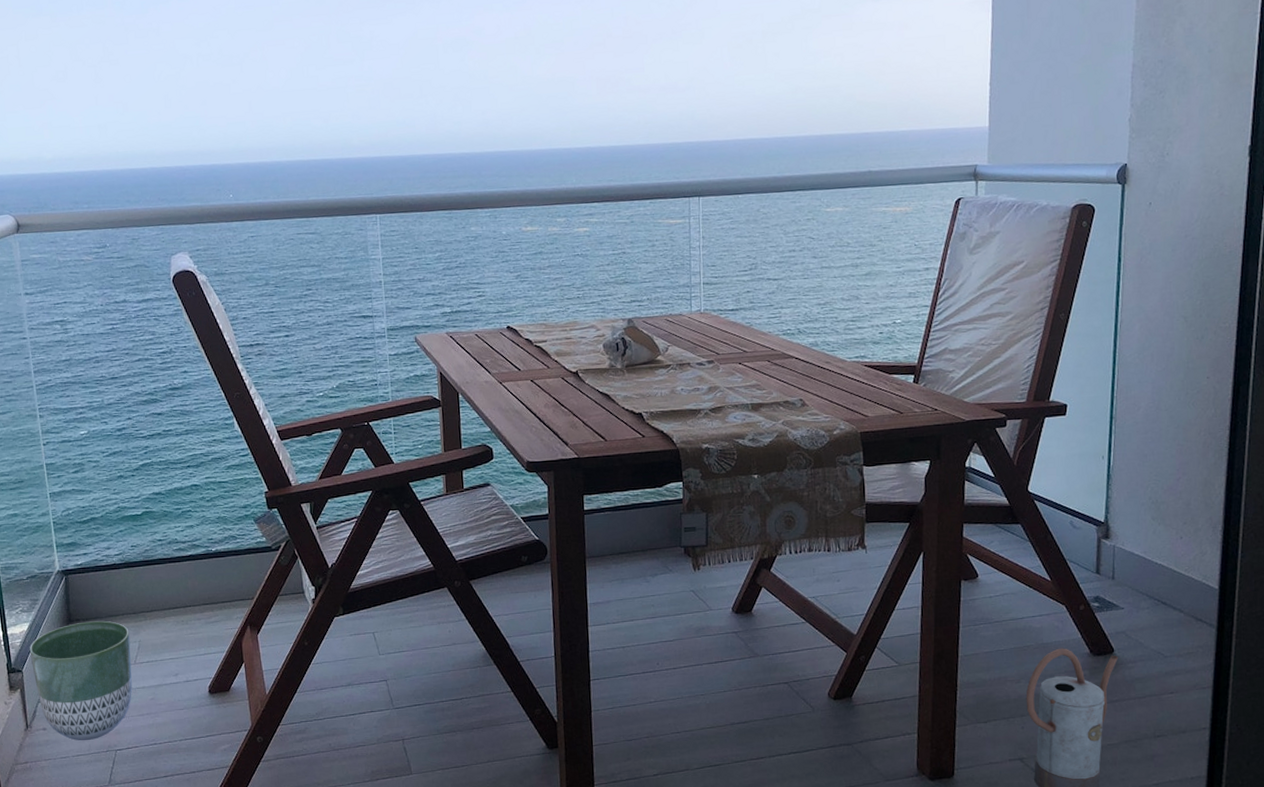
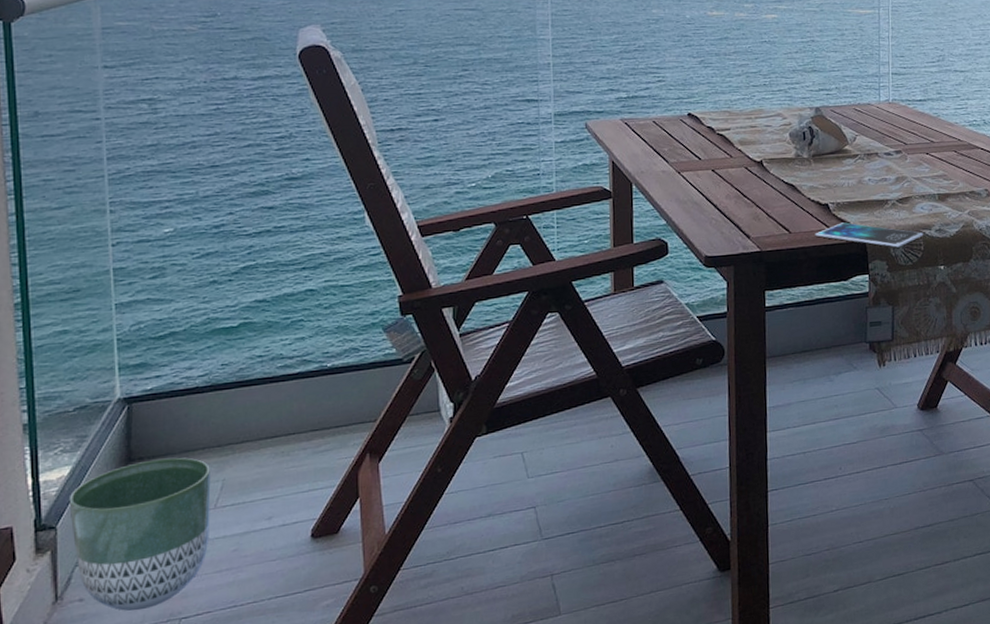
smartphone: none [629,431,737,456] -> present [815,222,924,248]

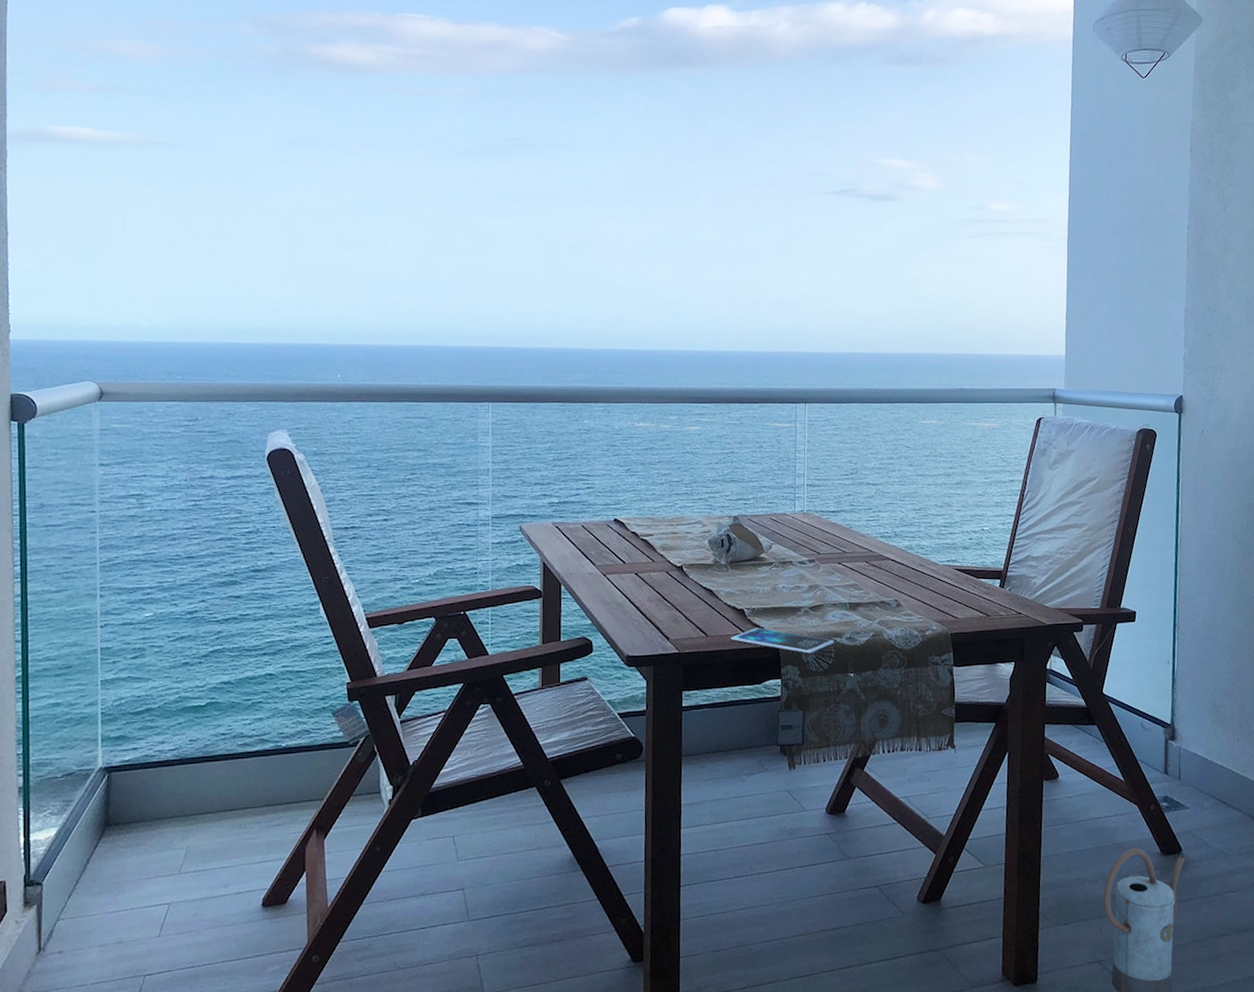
planter: present [68,457,211,611] -> none [54,824,176,966]

